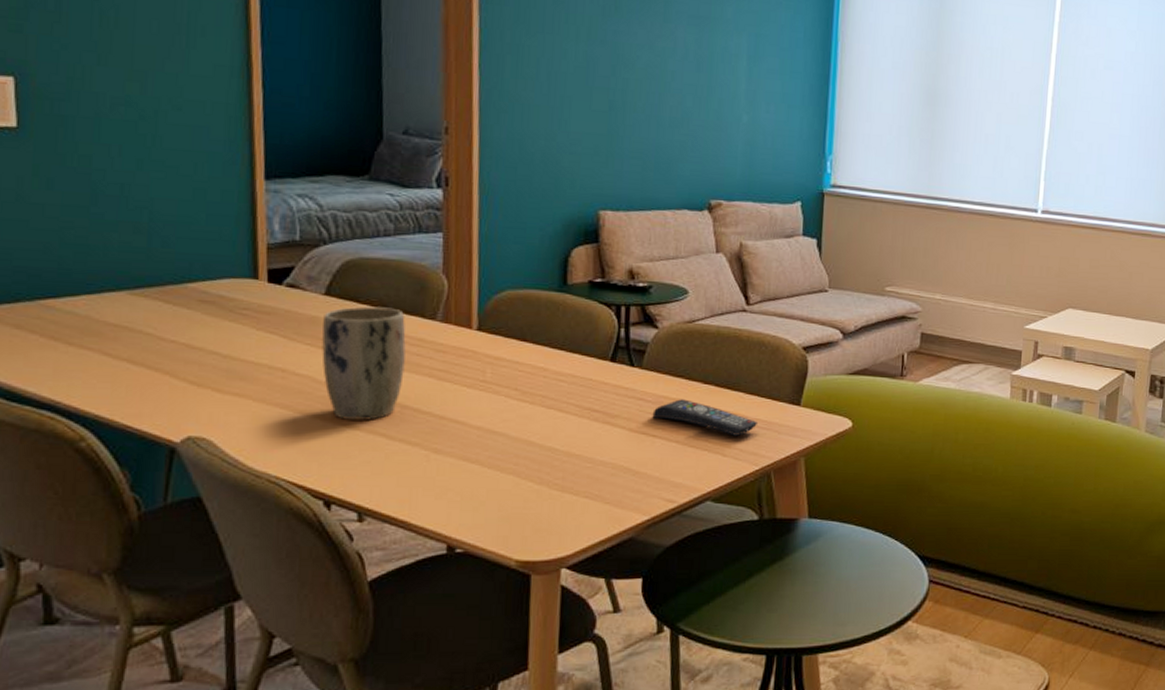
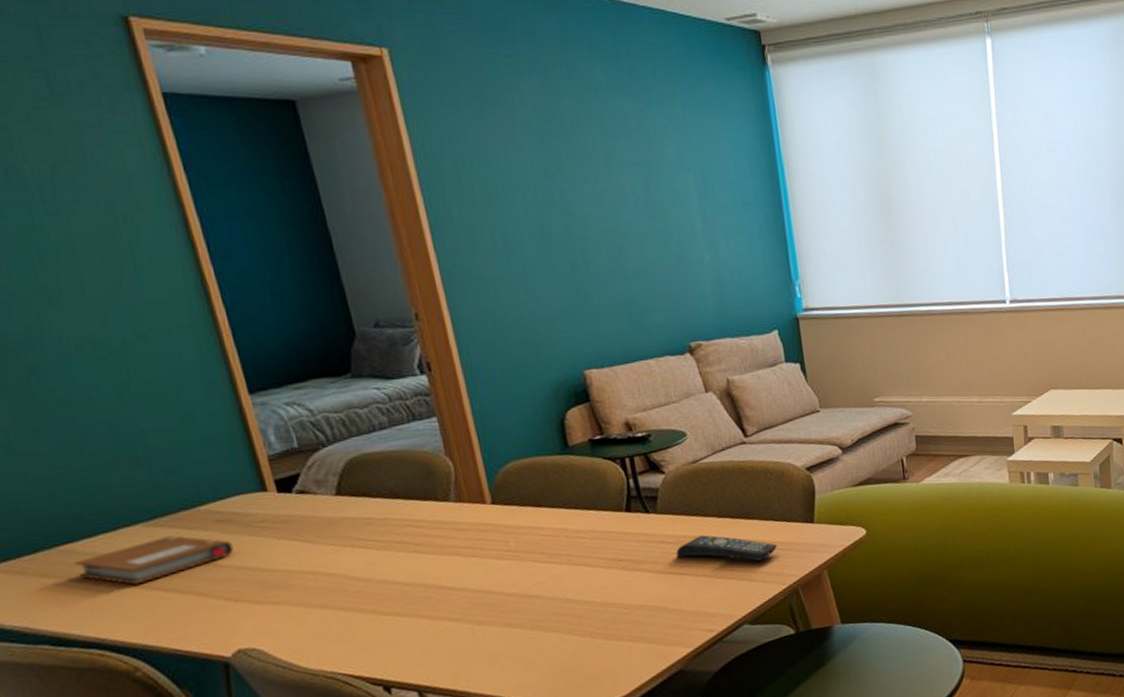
notebook: none [51,308,211,352] -> present [75,535,234,585]
plant pot: present [322,306,406,421] -> none [340,496,432,609]

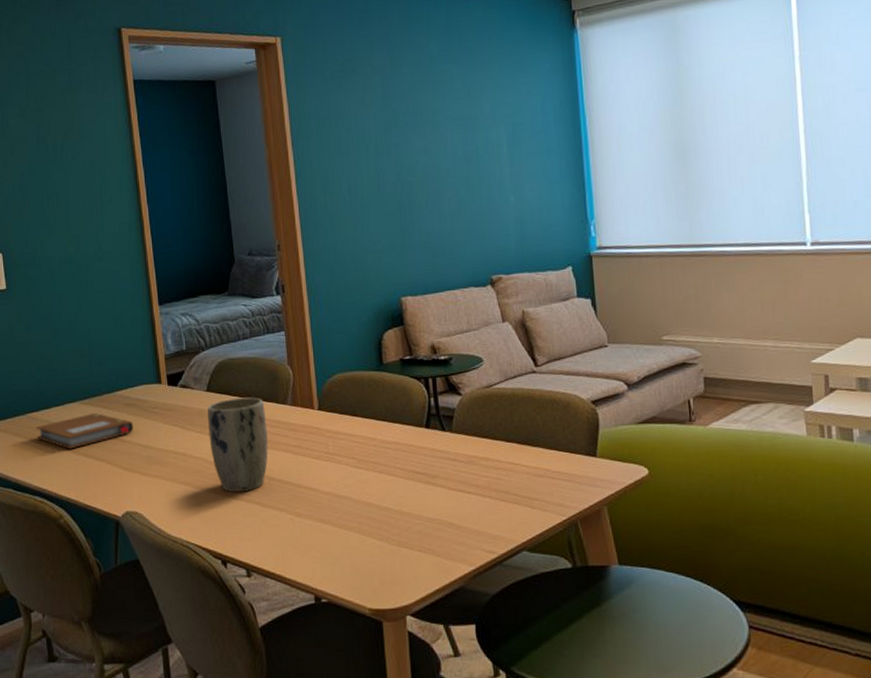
plant pot: none [340,496,432,609] -> present [207,397,268,493]
remote control: present [676,535,778,561] -> none [466,457,560,489]

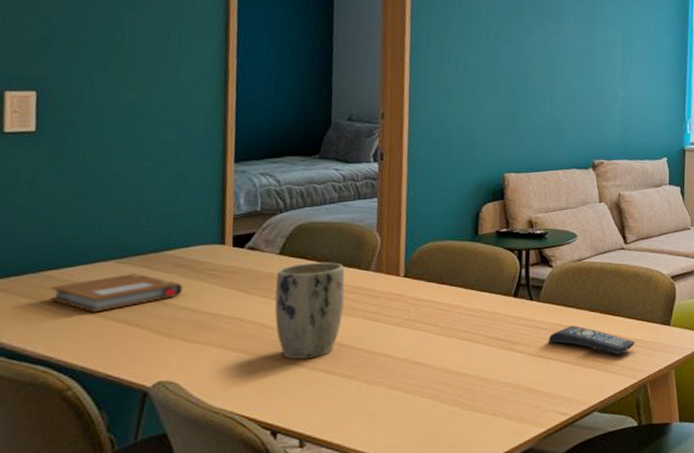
remote control: none [466,457,560,489] -> present [548,326,636,354]

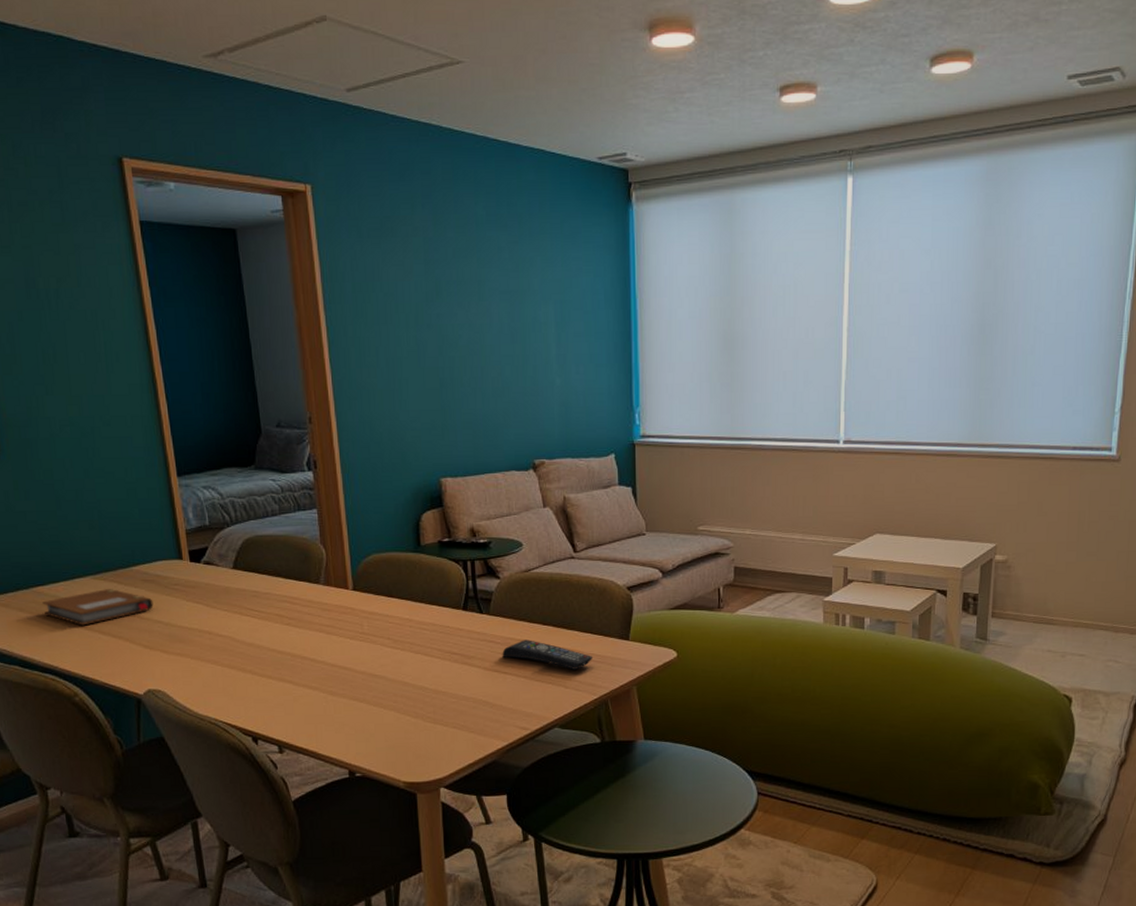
plant pot: present [274,262,345,360] -> none [234,576,300,672]

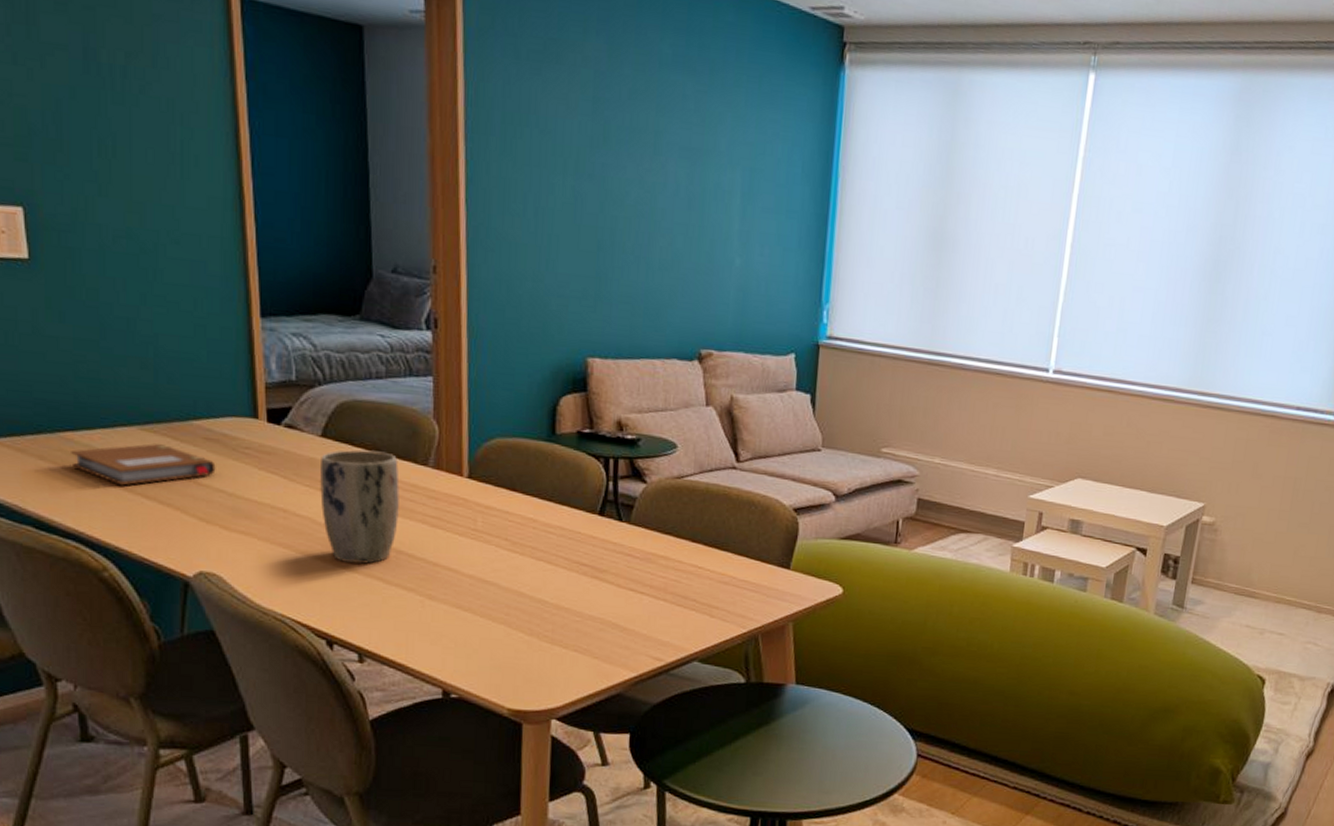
plant pot: none [234,576,300,672] -> present [320,450,400,564]
remote control: present [502,640,594,670] -> none [640,556,747,597]

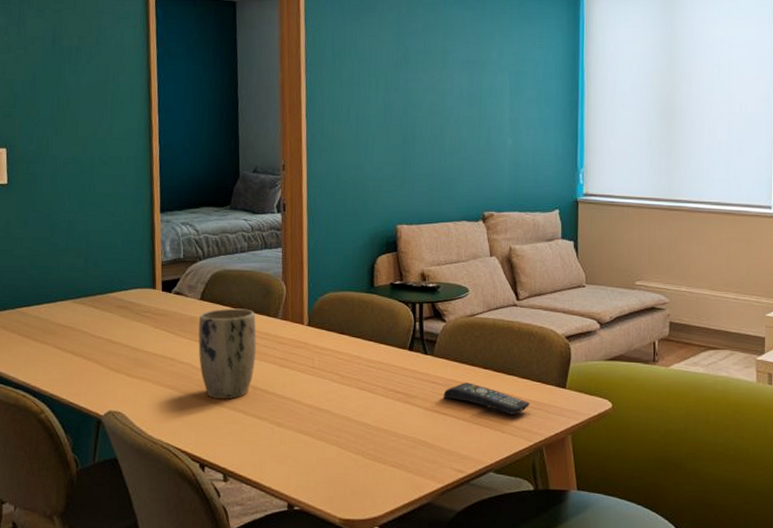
notebook: present [71,444,216,486] -> none [24,313,124,346]
remote control: none [640,556,747,597] -> present [443,382,531,415]

